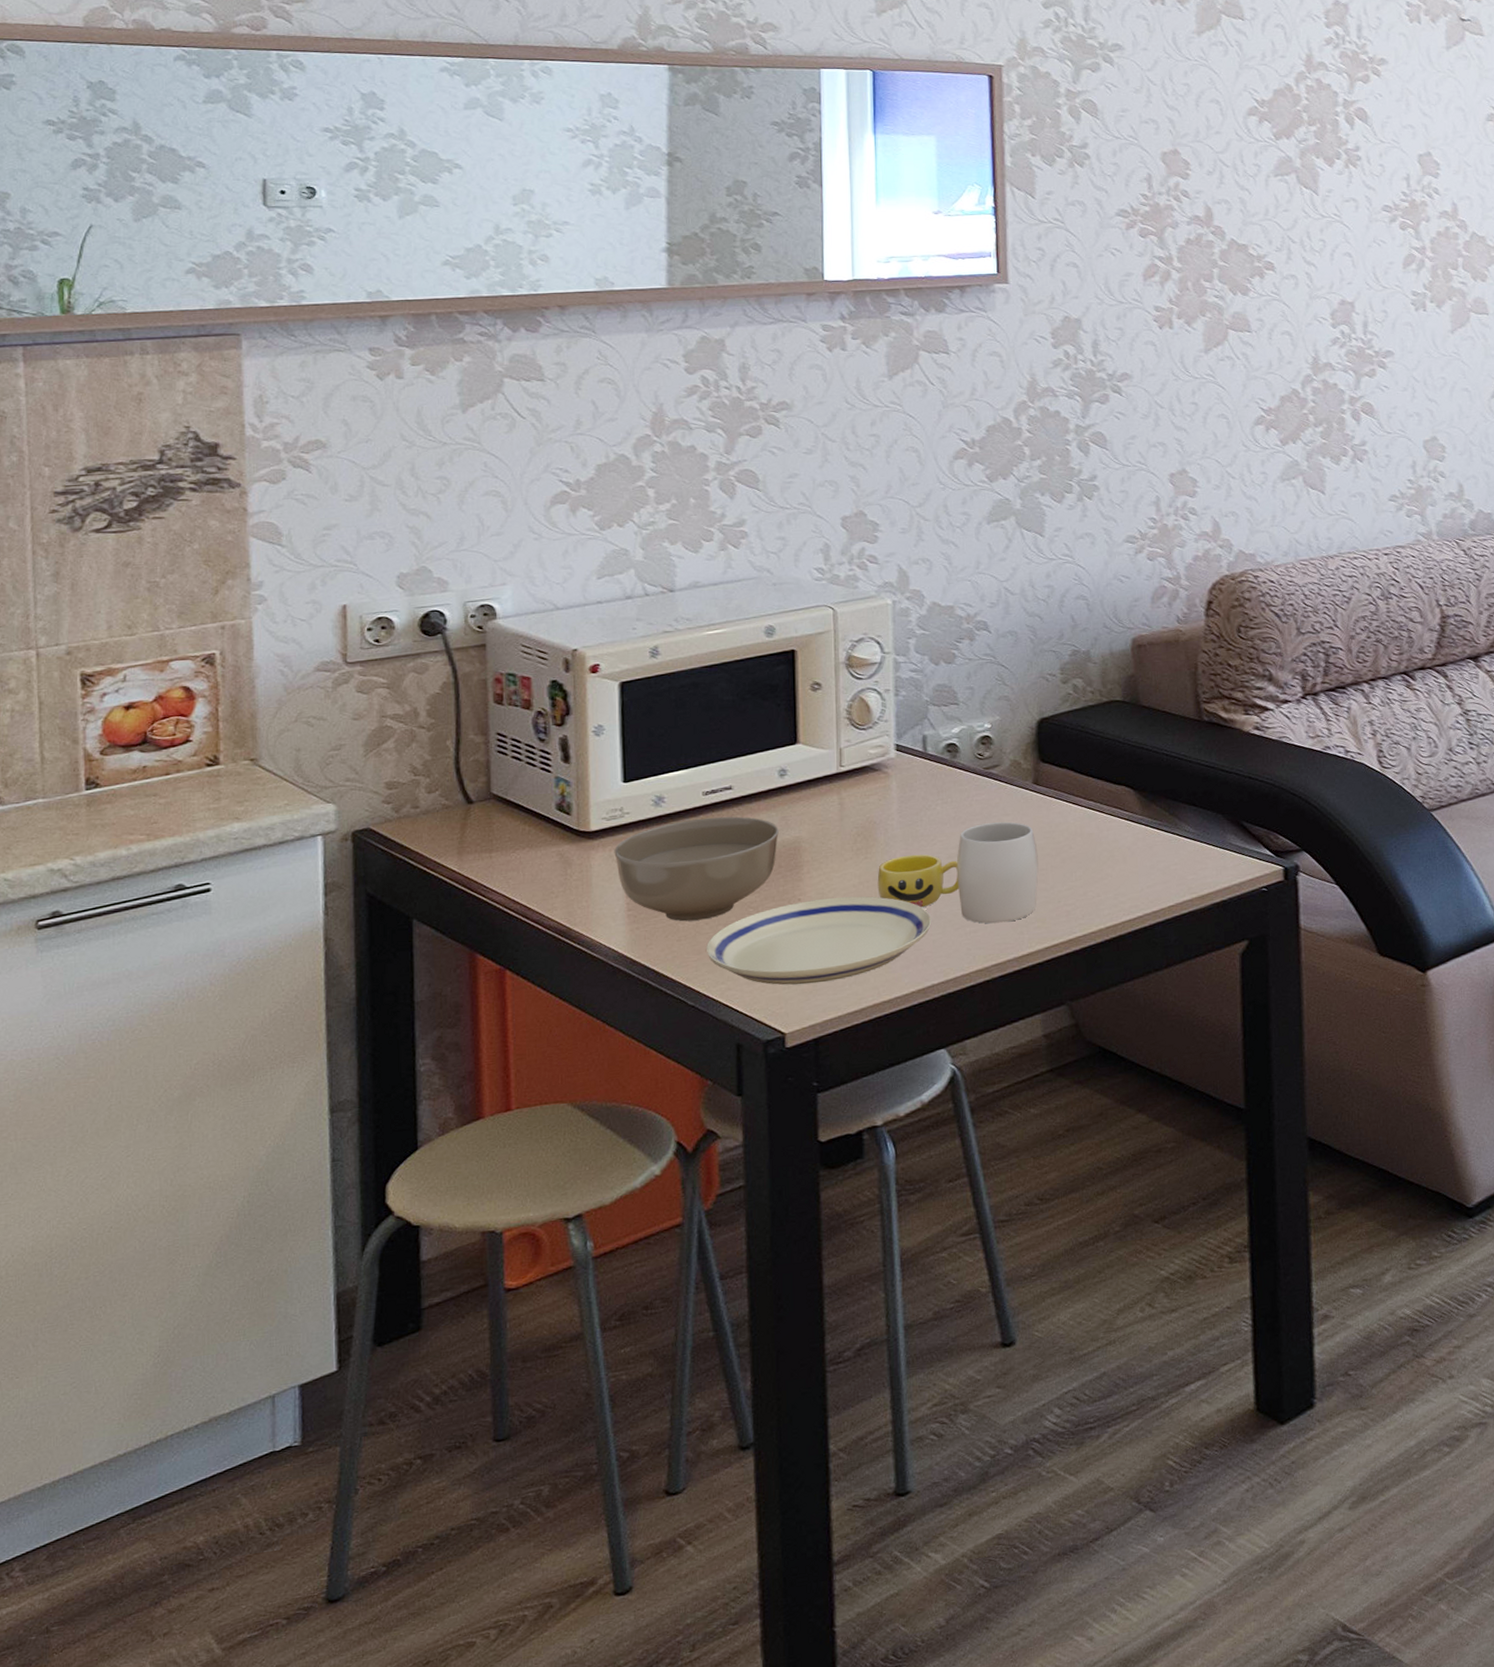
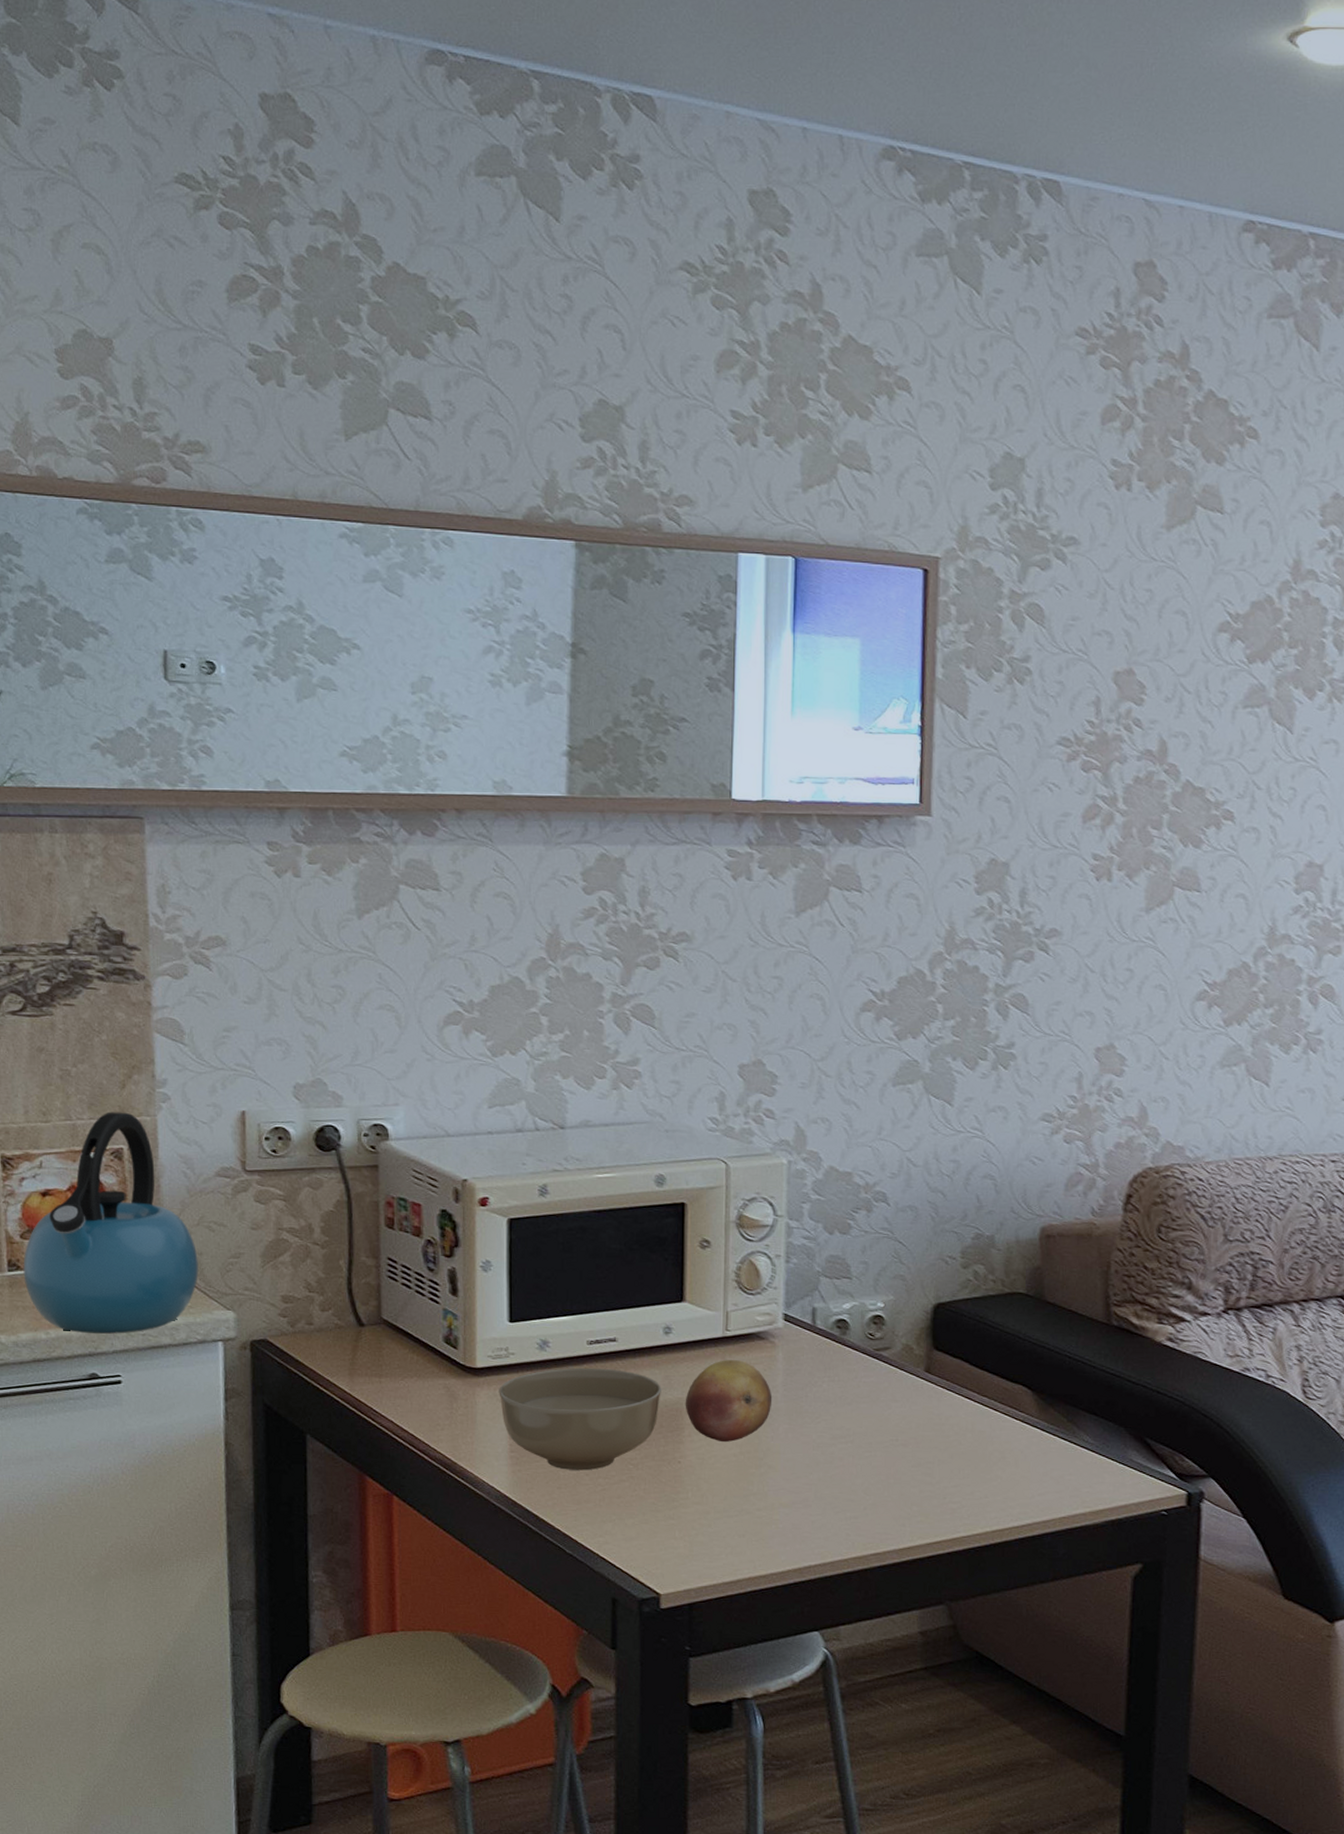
kettle: none [103,617,296,845] -> present [23,1111,198,1335]
plate: present [707,896,932,985] -> none [586,1464,812,1549]
fruit: none [802,793,889,874] -> present [685,1360,773,1442]
cup: present [877,854,960,908] -> none [758,1430,842,1486]
mug: present [956,822,1039,924] -> none [840,1407,925,1512]

